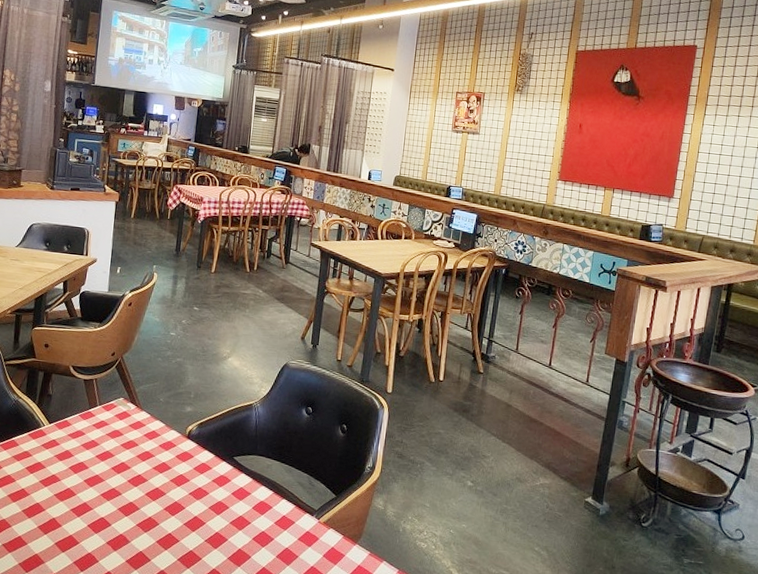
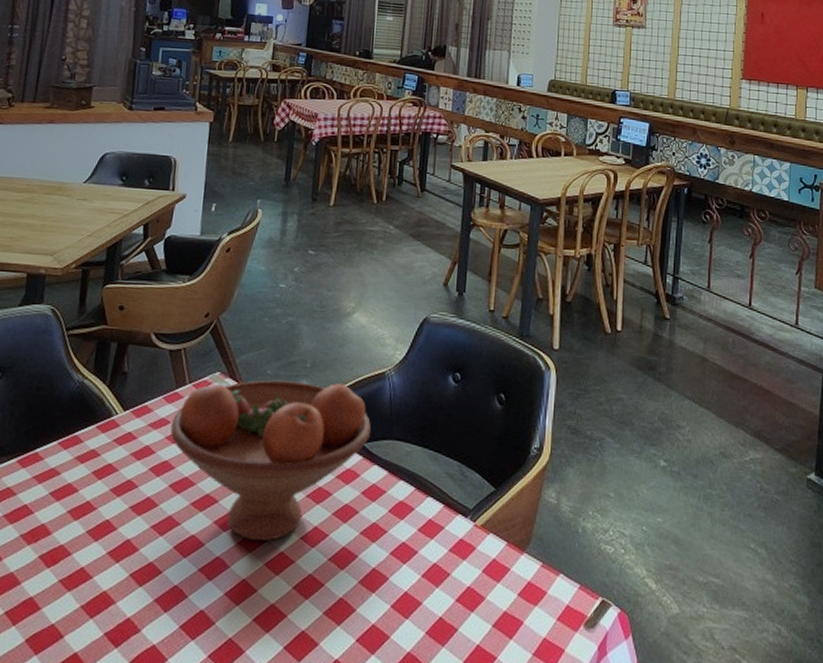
fruit bowl: none [85,405,241,525] -> present [170,380,372,542]

